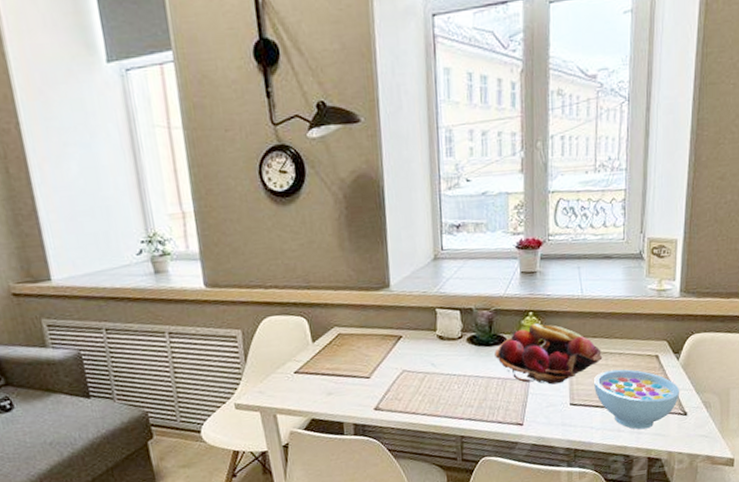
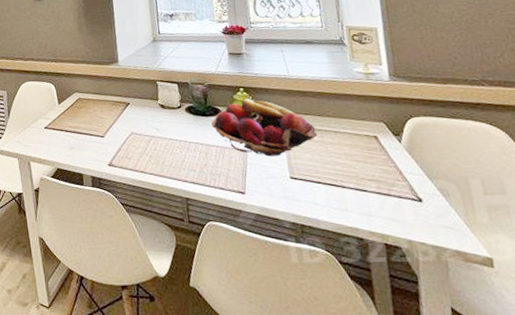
bowl: present [594,369,680,430] -> none [312,147,410,212]

